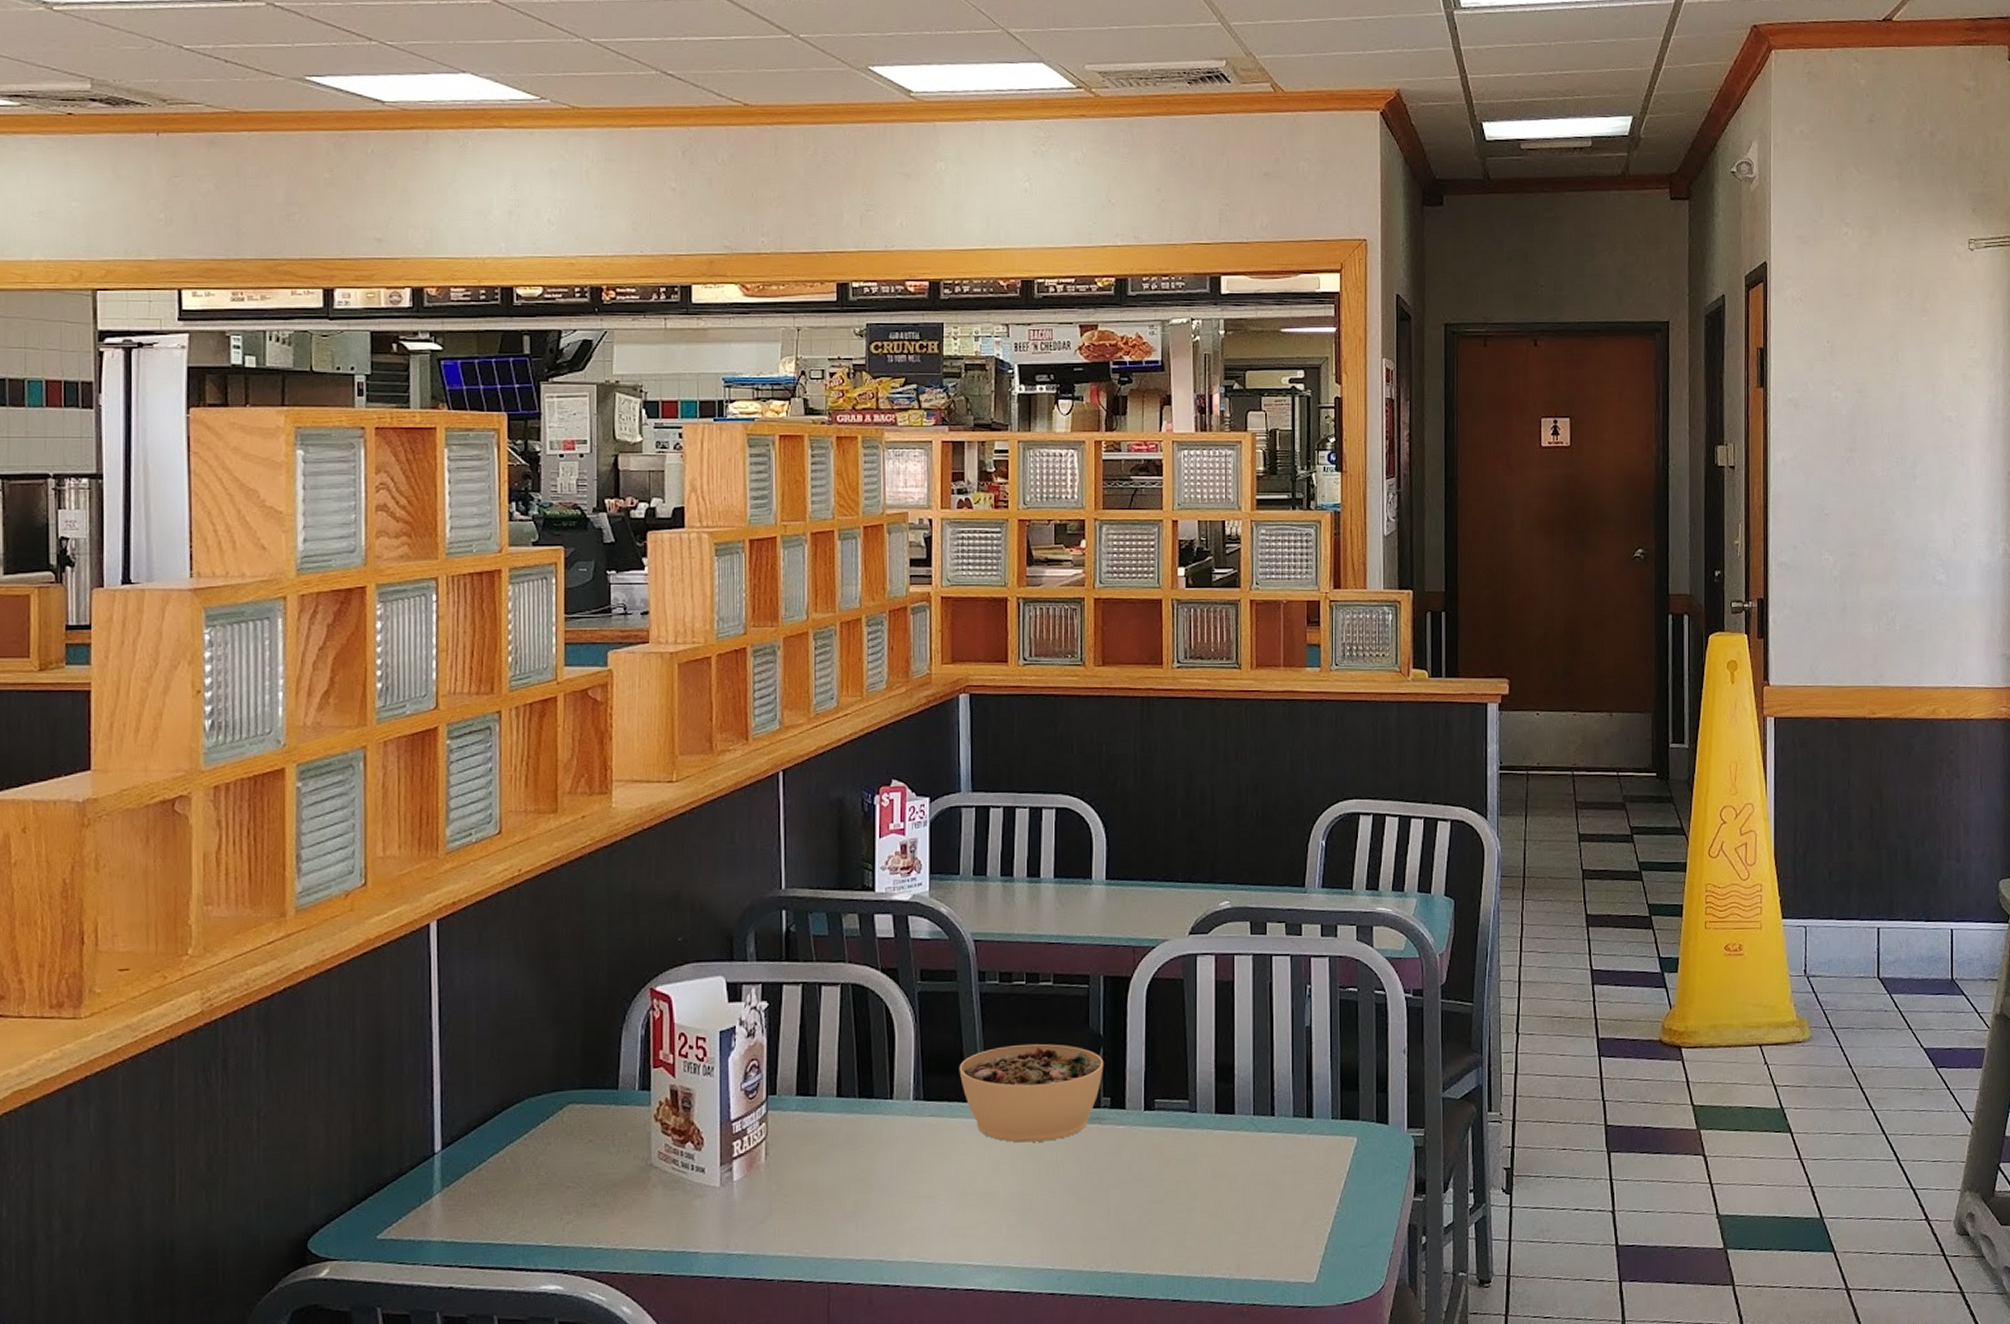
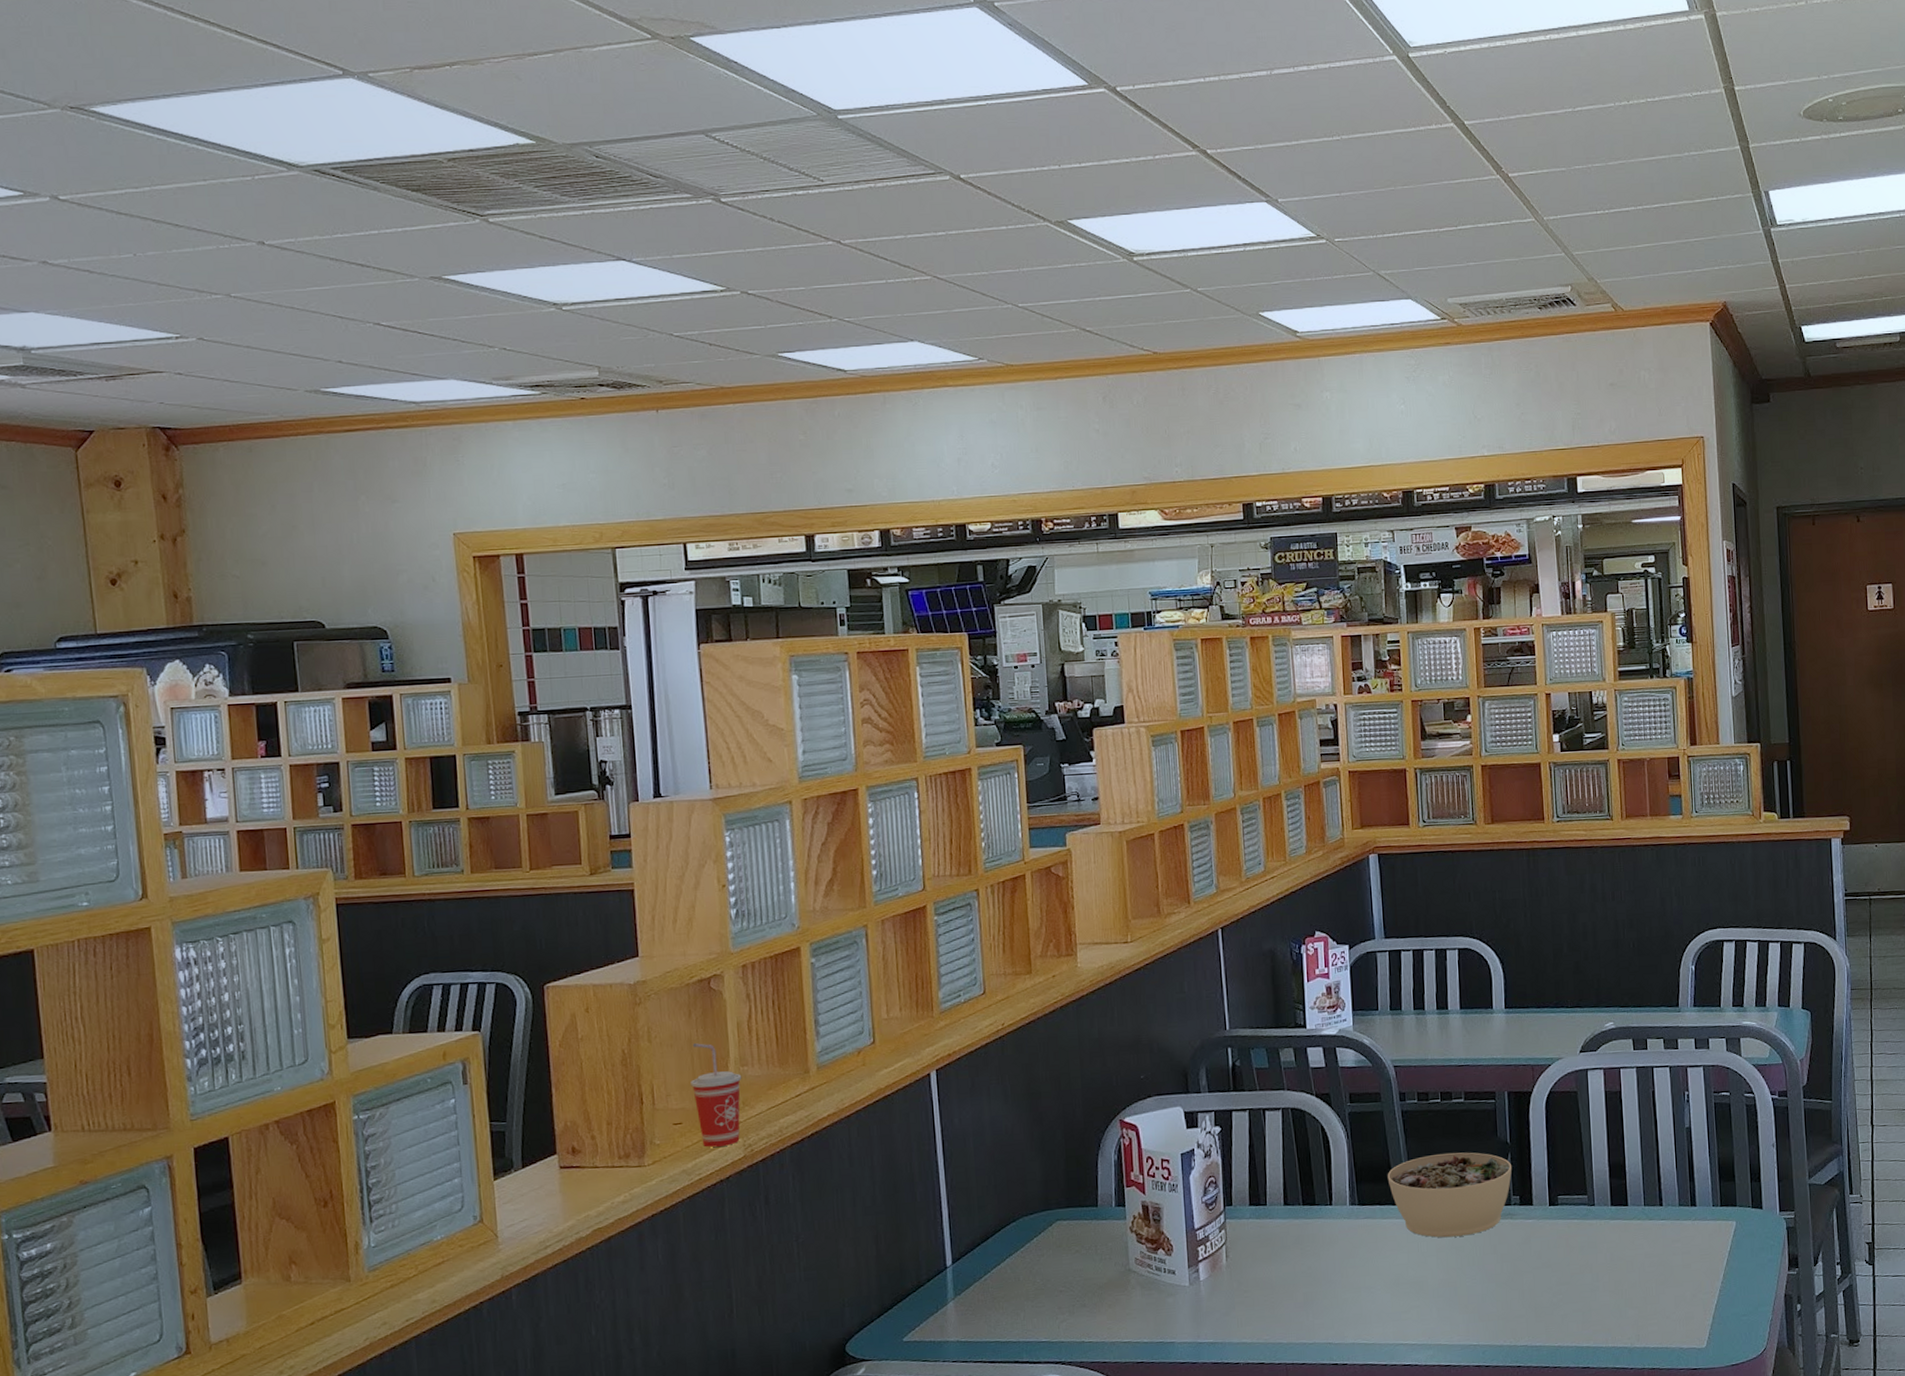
beverage cup: none [143,875,205,999] -> present [691,1043,742,1147]

